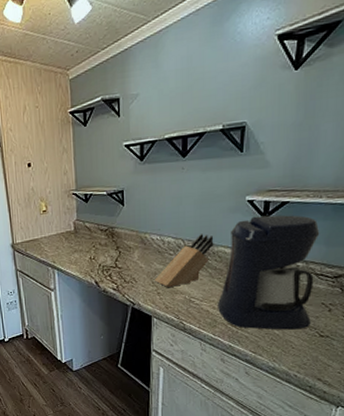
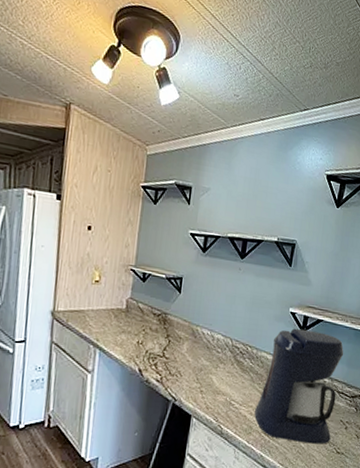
knife block: present [155,234,214,287] -> none [199,336,259,386]

